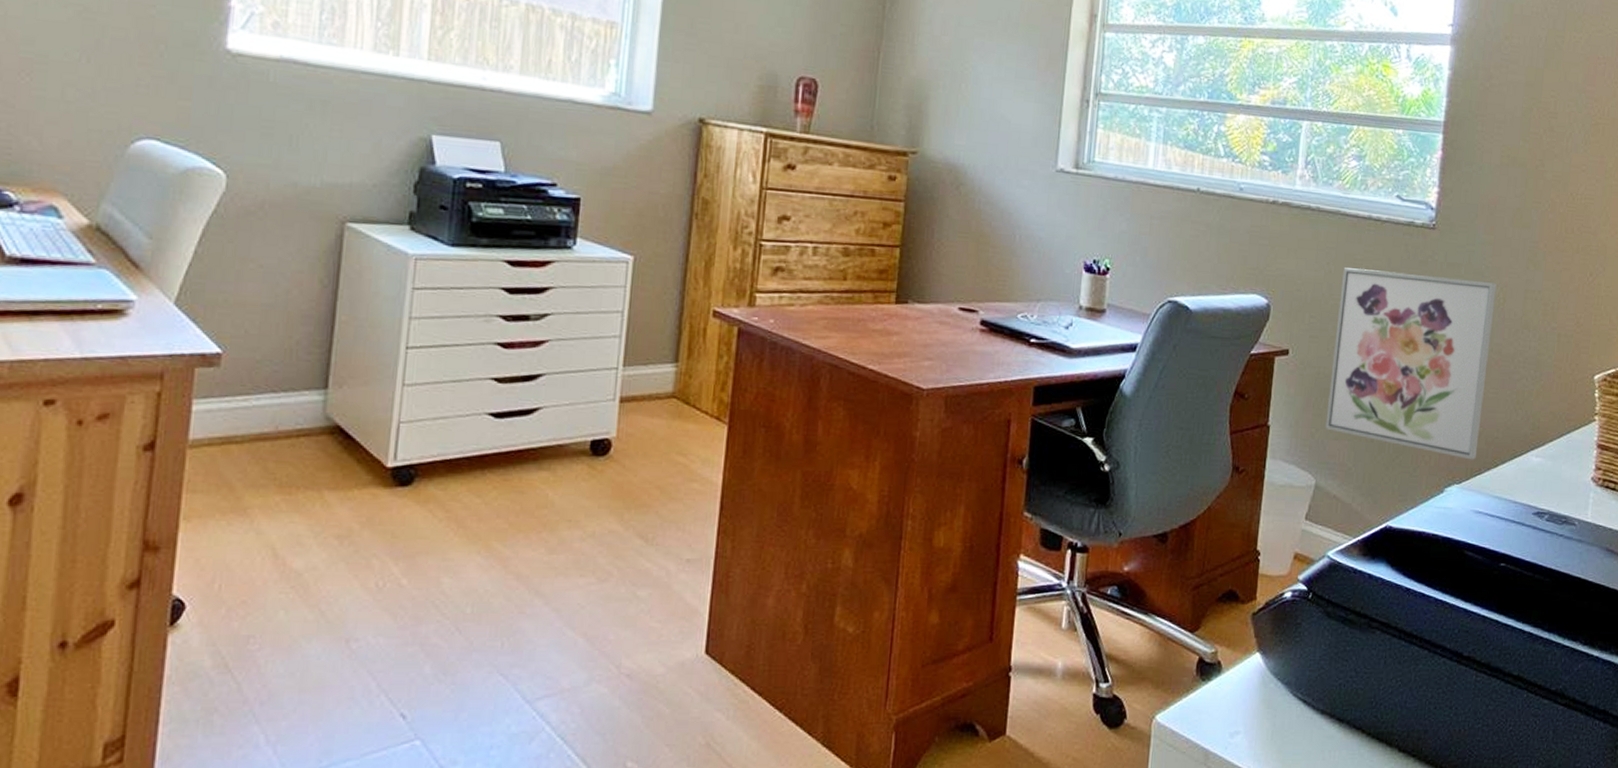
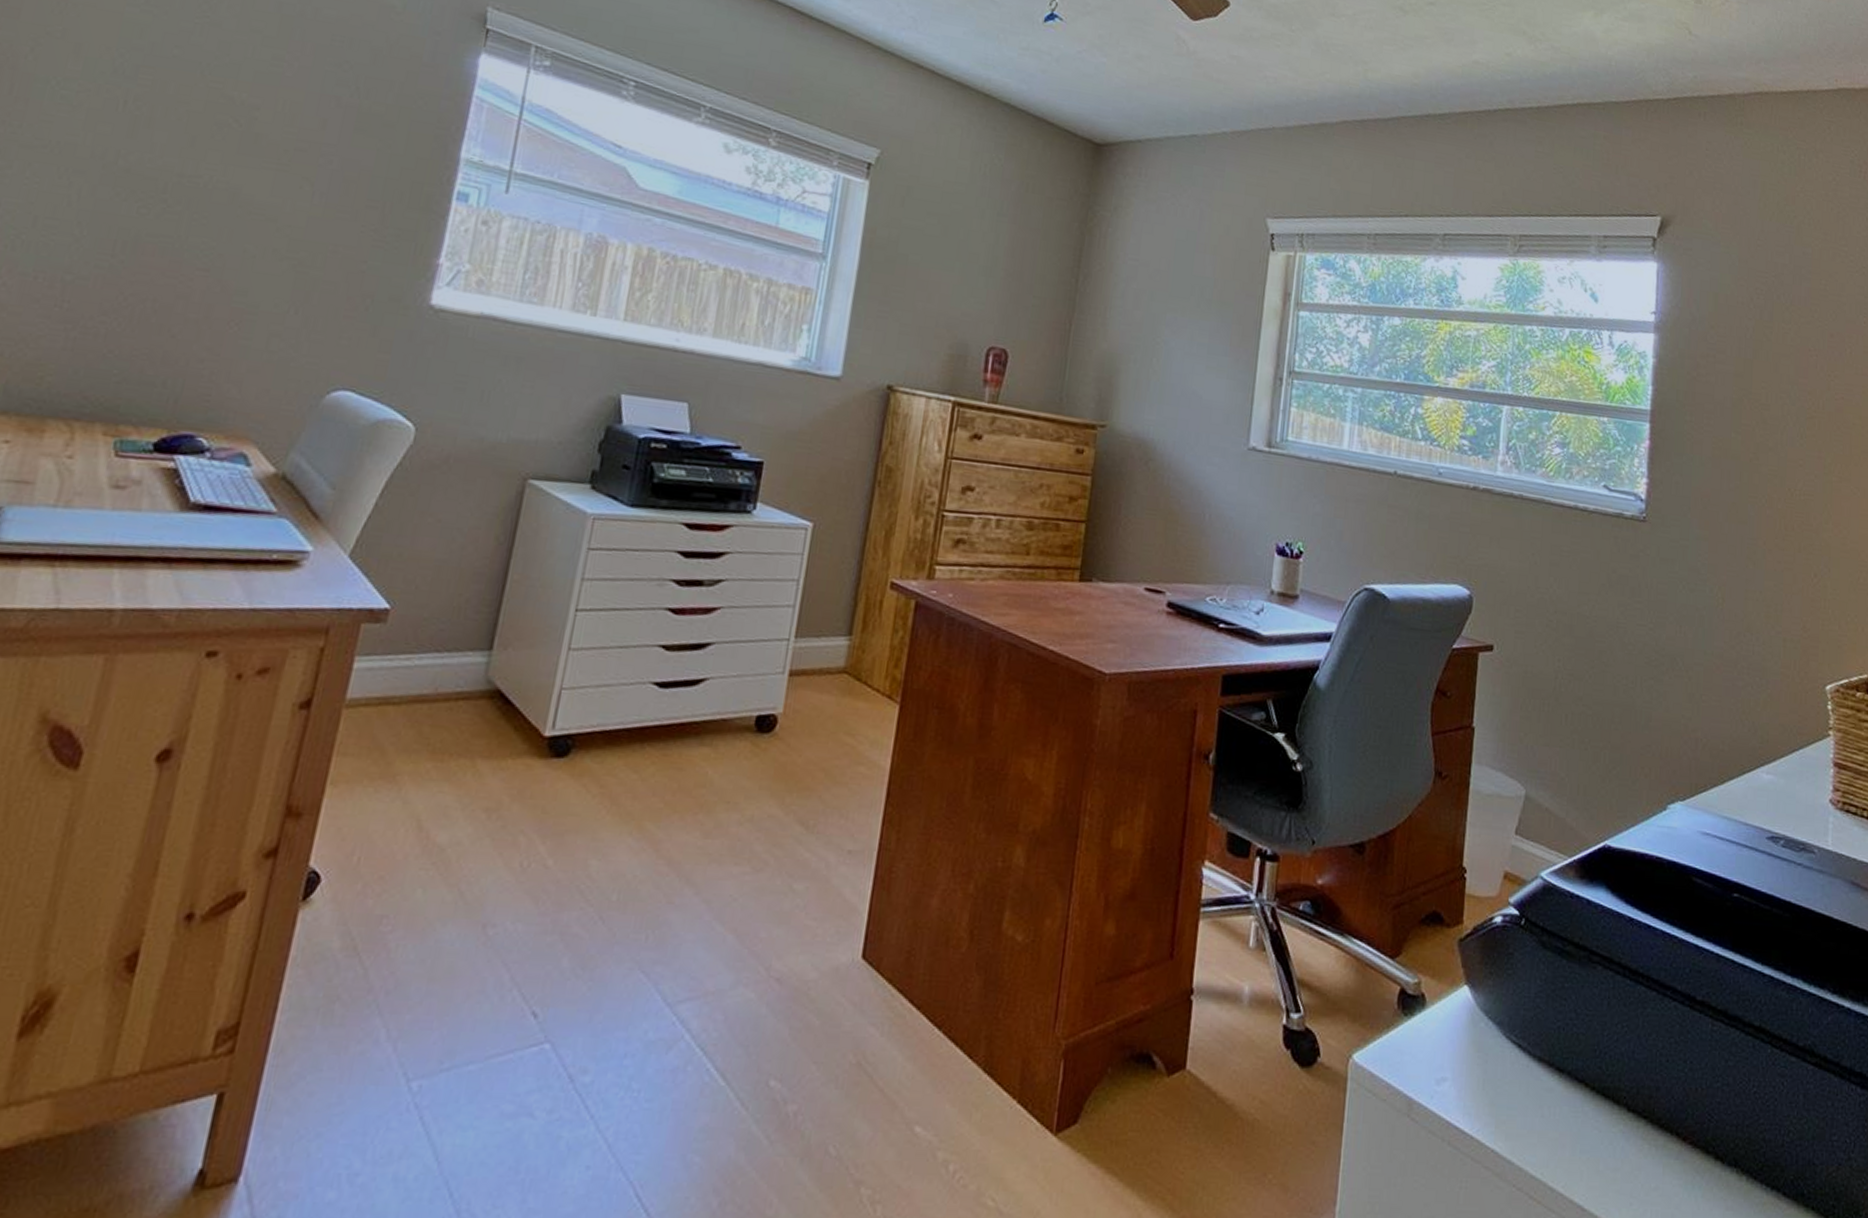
wall art: present [1325,267,1497,460] -> none [1534,559,1714,775]

